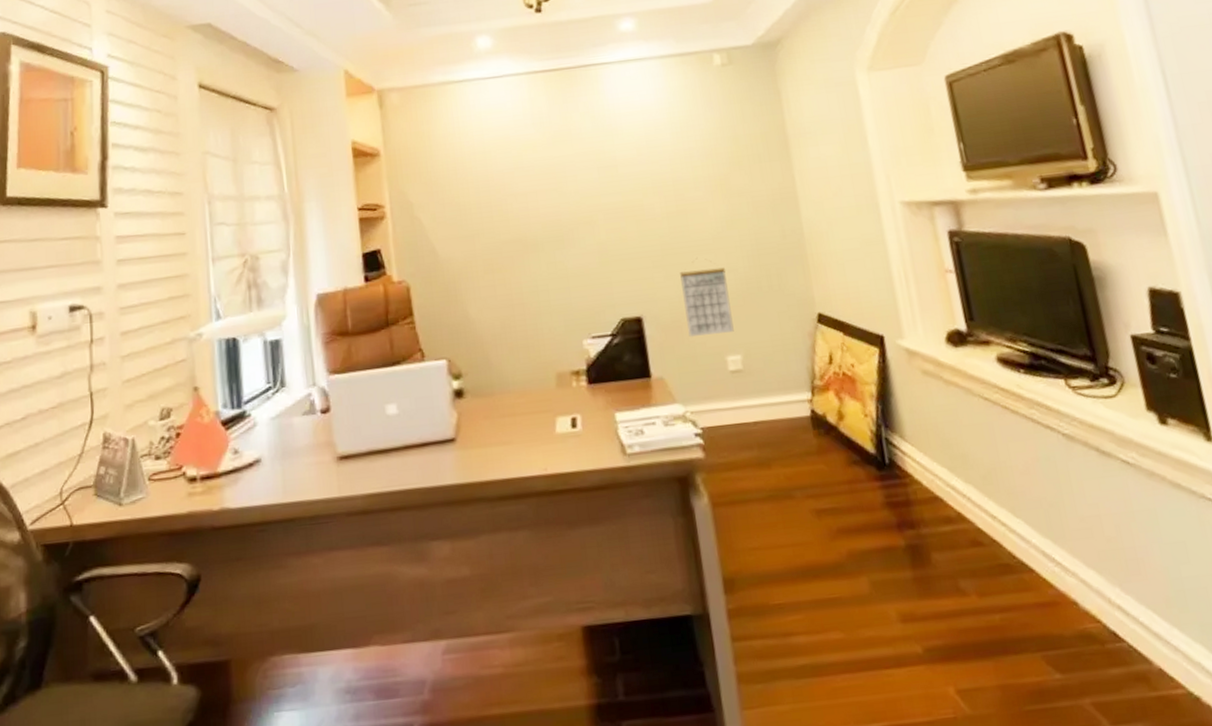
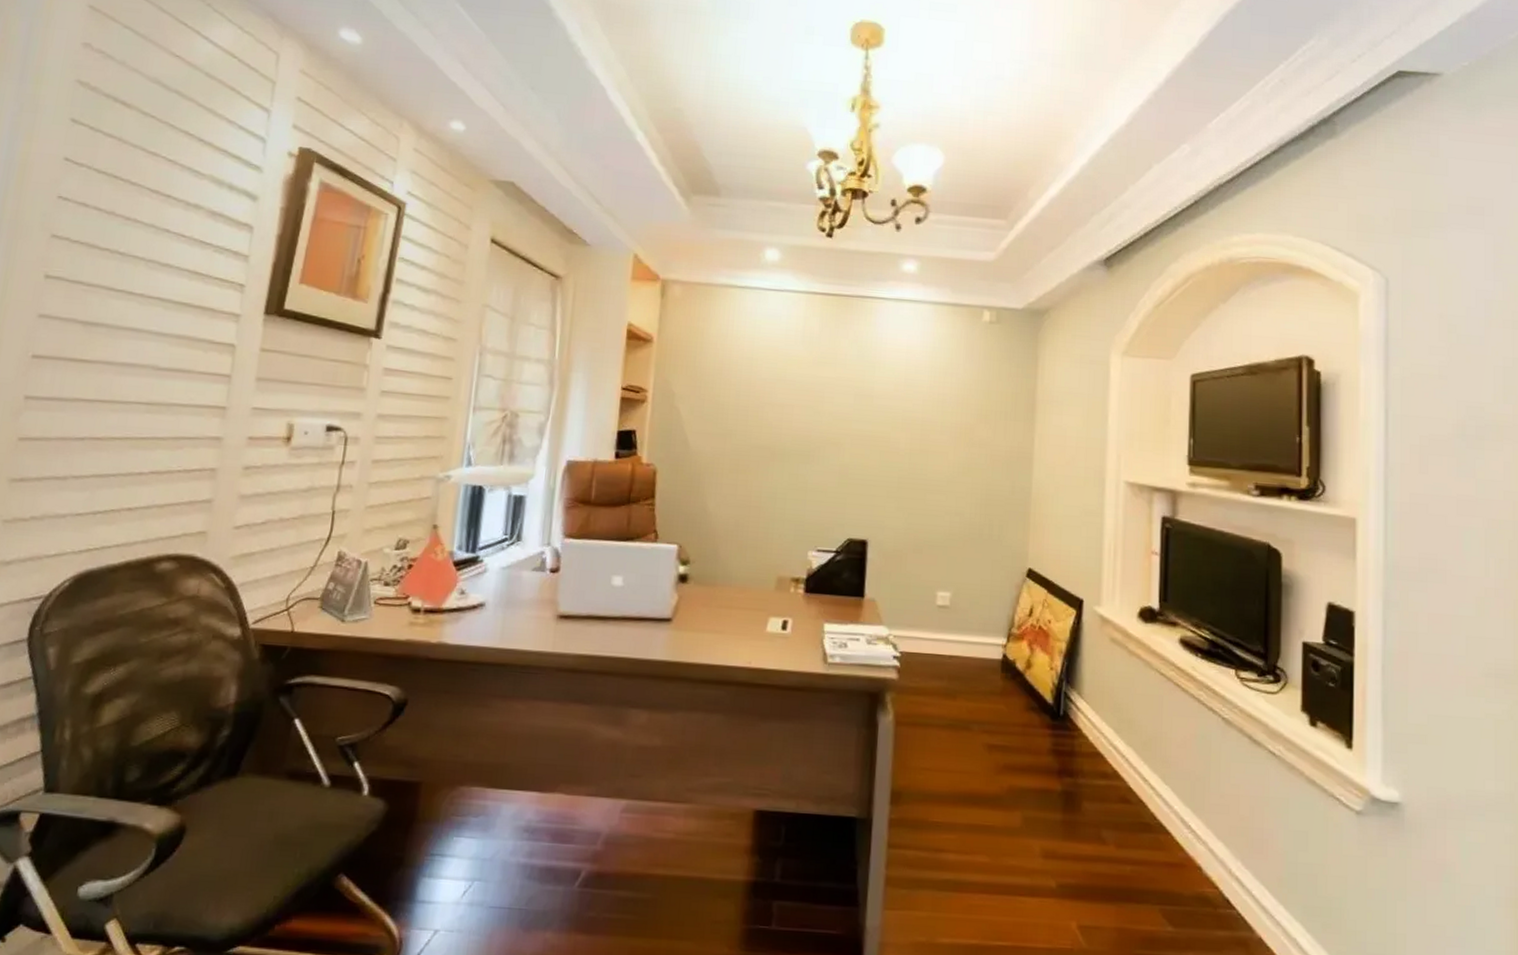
calendar: present [680,267,734,338] -> none [907,506,952,570]

